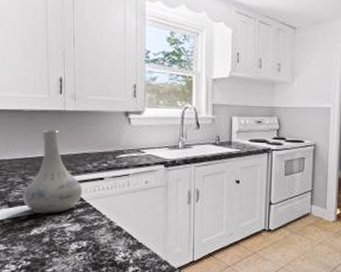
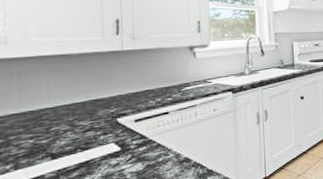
vase: present [23,129,83,214] -> none [71,70,145,161]

